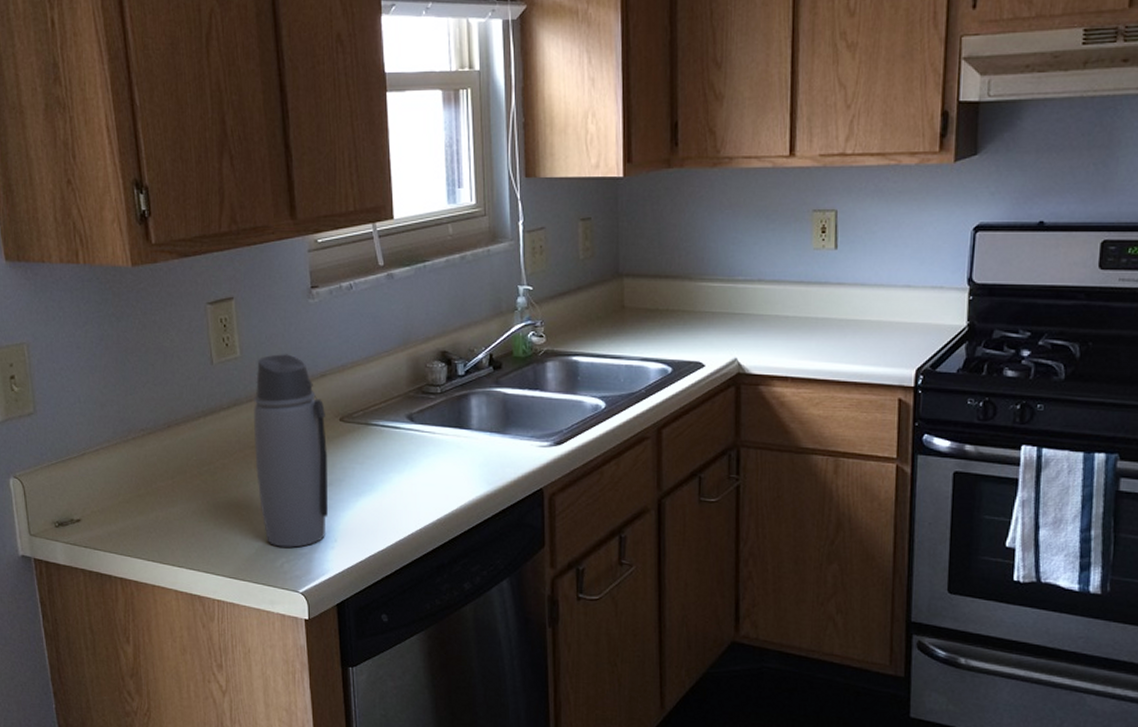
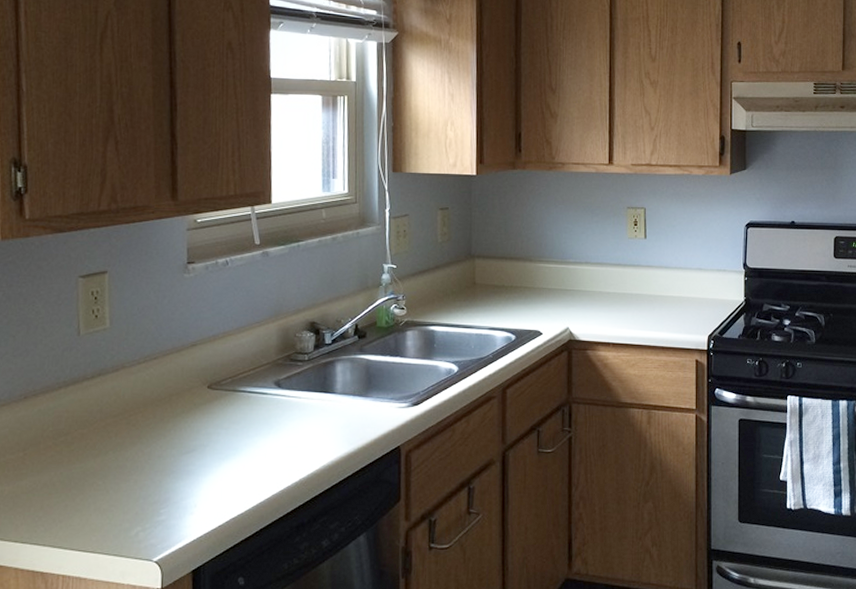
water bottle: present [253,354,328,548] -> none [117,325,194,516]

